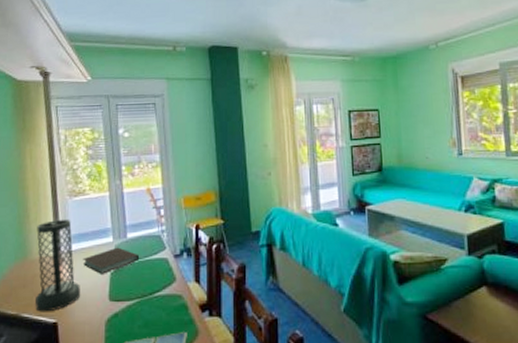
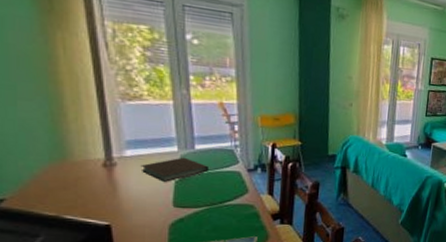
vase: present [35,219,81,312] -> none [78,122,140,215]

